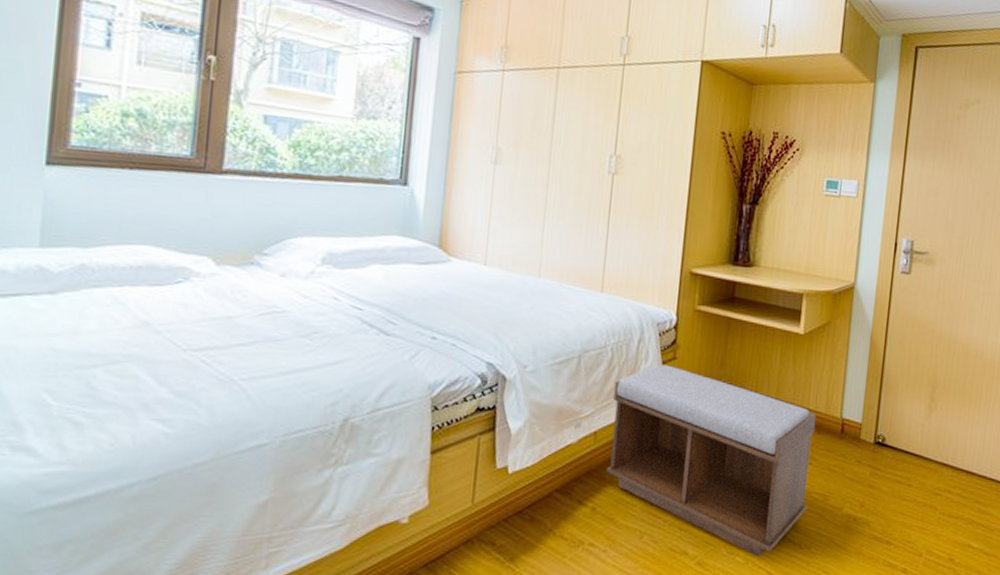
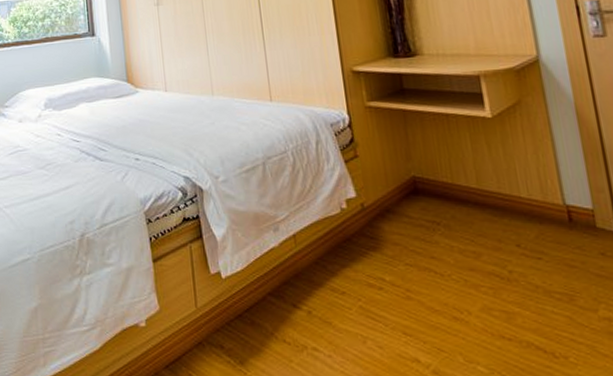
bench: present [606,365,817,557] -> none [302,164,551,366]

